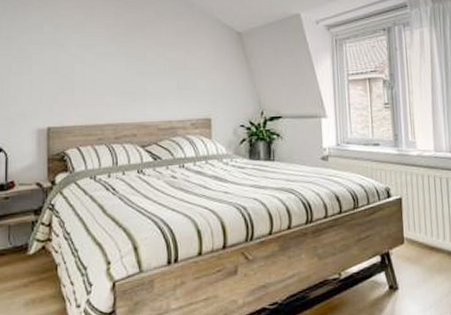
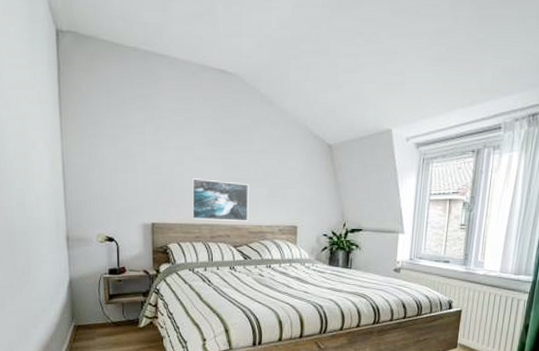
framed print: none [92,75,157,120] -> present [191,178,249,221]

